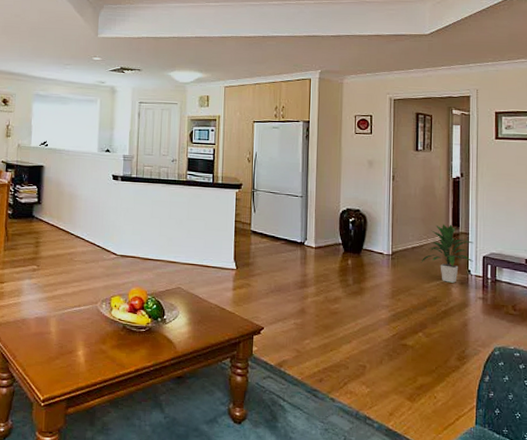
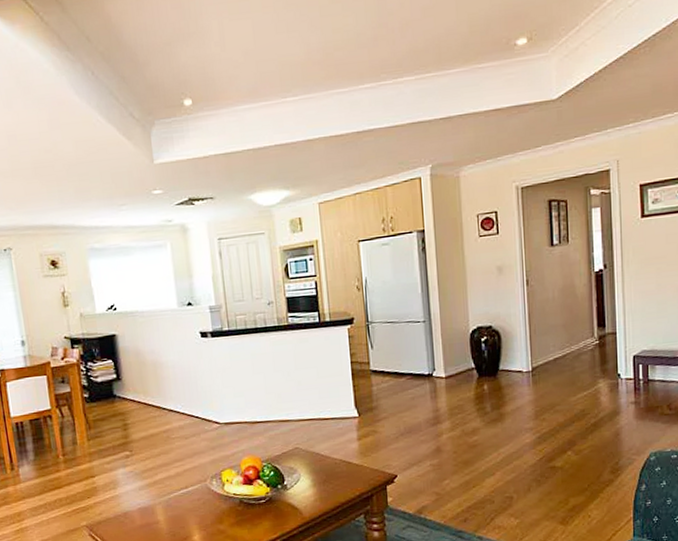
indoor plant: present [421,224,474,283] -> none [565,325,623,392]

